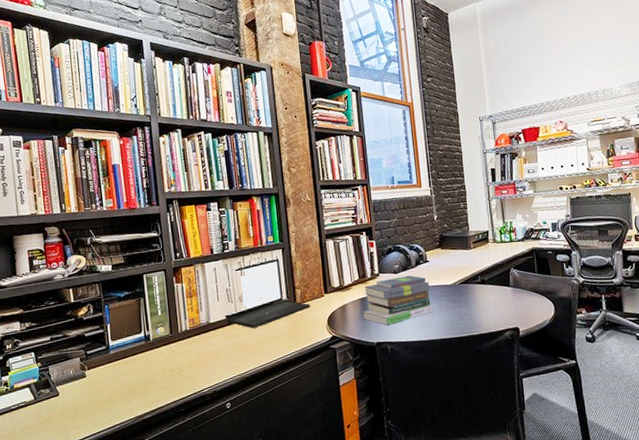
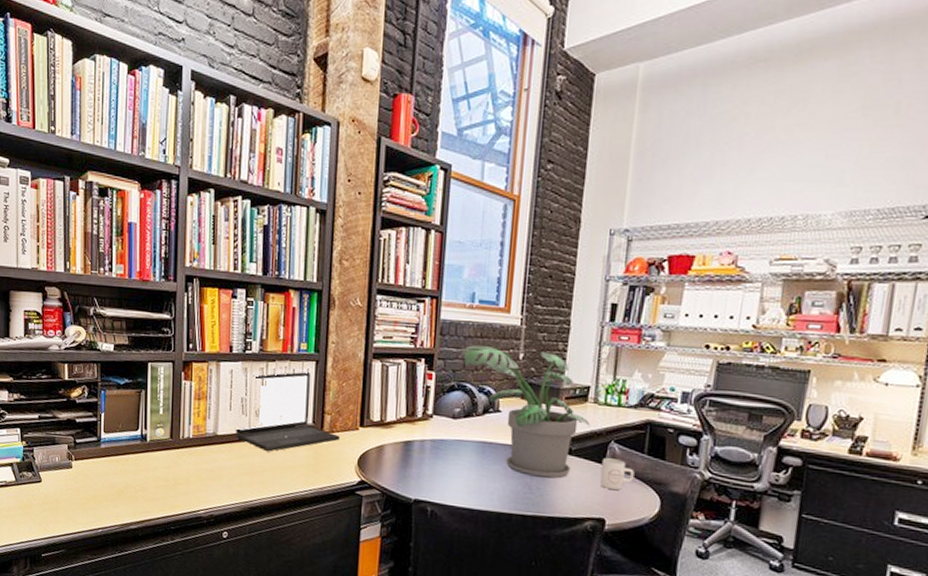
books: present [363,275,432,326] -> none [404,423,496,482]
potted plant: none [392,211,495,307] -> present [462,345,591,479]
mug: none [507,281,533,305] -> present [599,458,635,491]

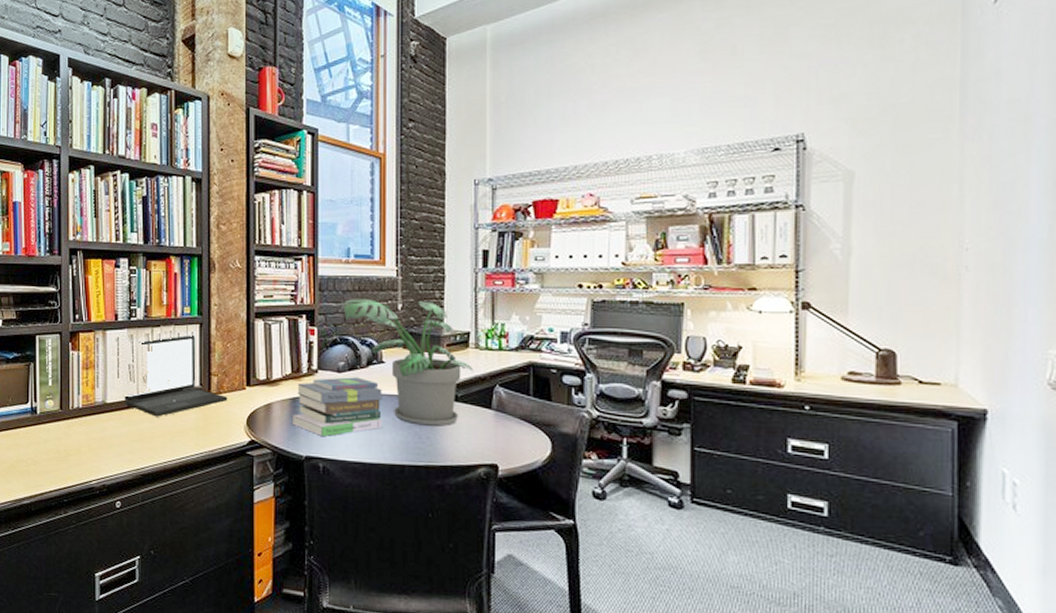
books: none [404,423,496,482] -> present [293,377,382,437]
mug: present [599,458,635,491] -> none [488,402,522,435]

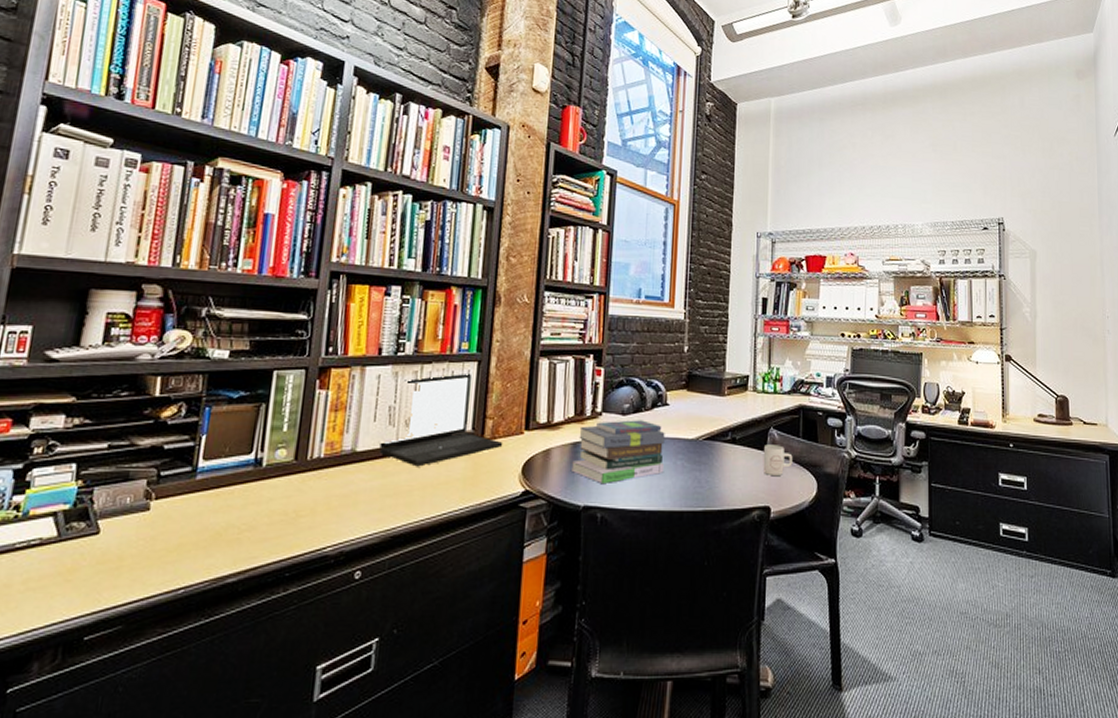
potted plant: present [342,299,474,426] -> none [630,340,752,470]
mug: none [488,402,522,435] -> present [763,445,793,477]

